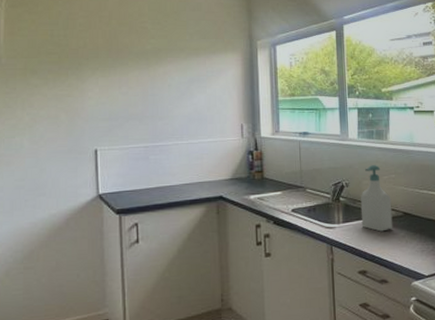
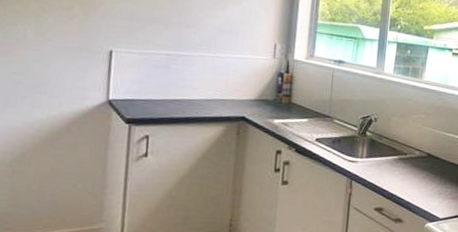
soap bottle: present [360,165,393,232] -> none [384,102,418,171]

